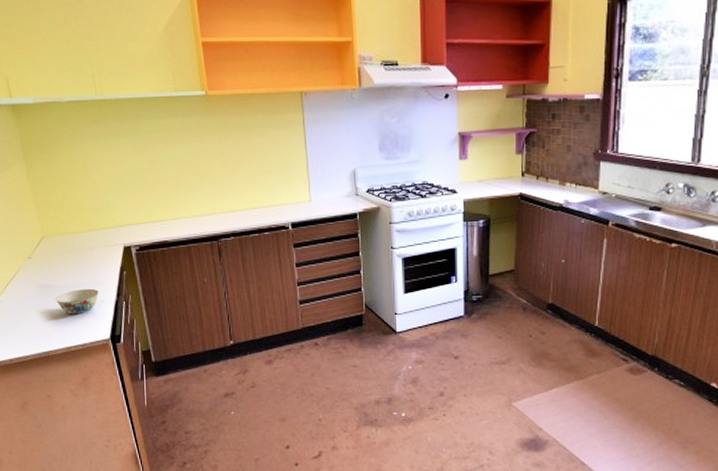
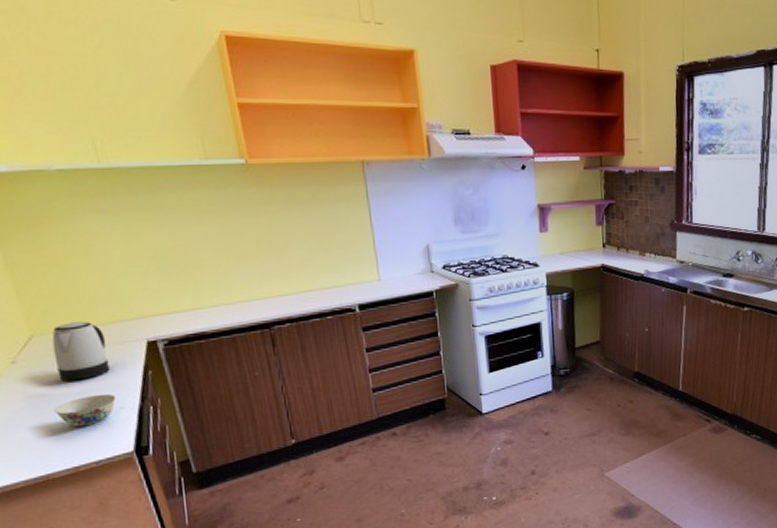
kettle: none [57,226,97,276] -> present [52,321,111,381]

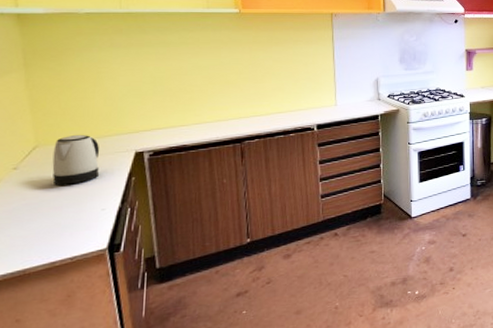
bowl: present [53,394,116,427] -> none [42,197,100,226]

